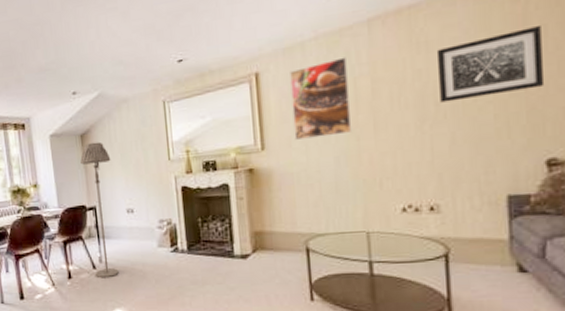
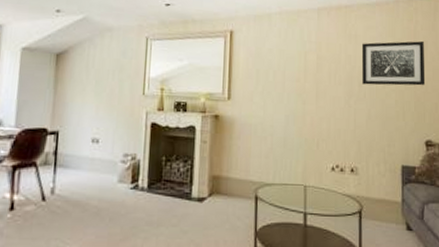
floor lamp: present [80,141,119,278] -> none [44,63,85,213]
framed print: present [290,57,352,140] -> none [256,33,301,97]

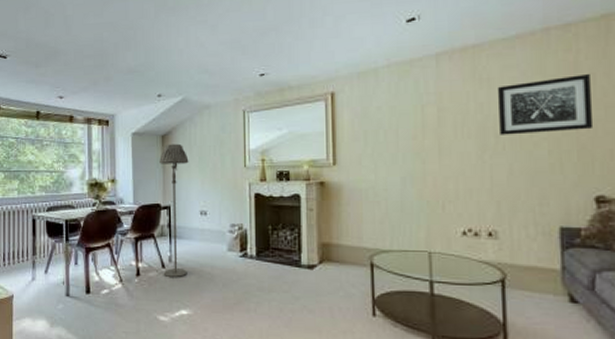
floor lamp: none [44,63,85,213] -> present [159,143,189,278]

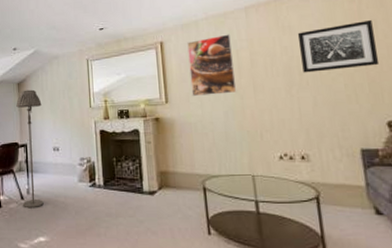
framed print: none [363,85,419,158] -> present [187,34,237,96]

